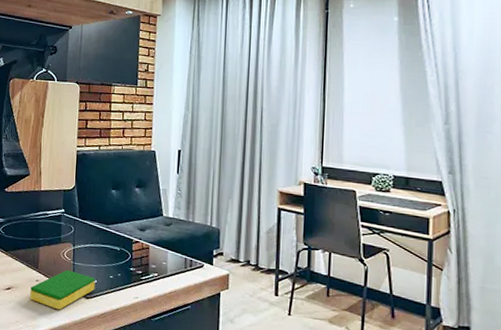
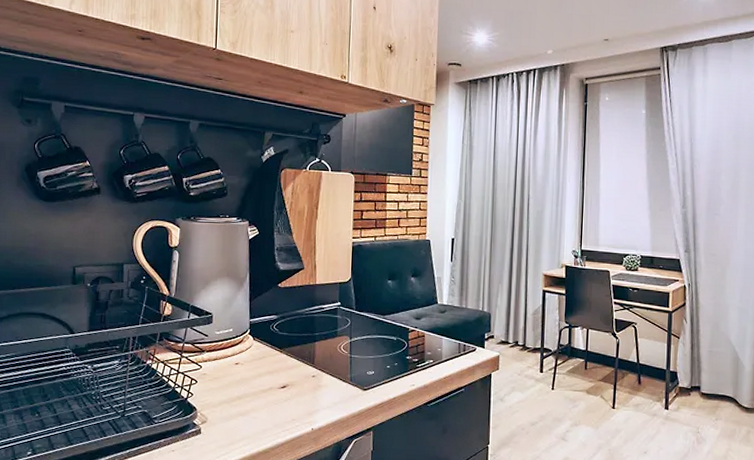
dish sponge: present [30,270,96,310] -> none [306,363,373,404]

